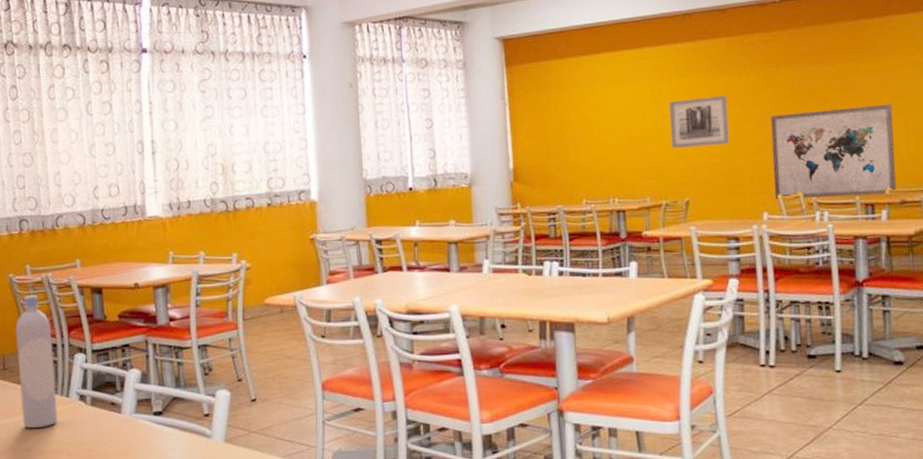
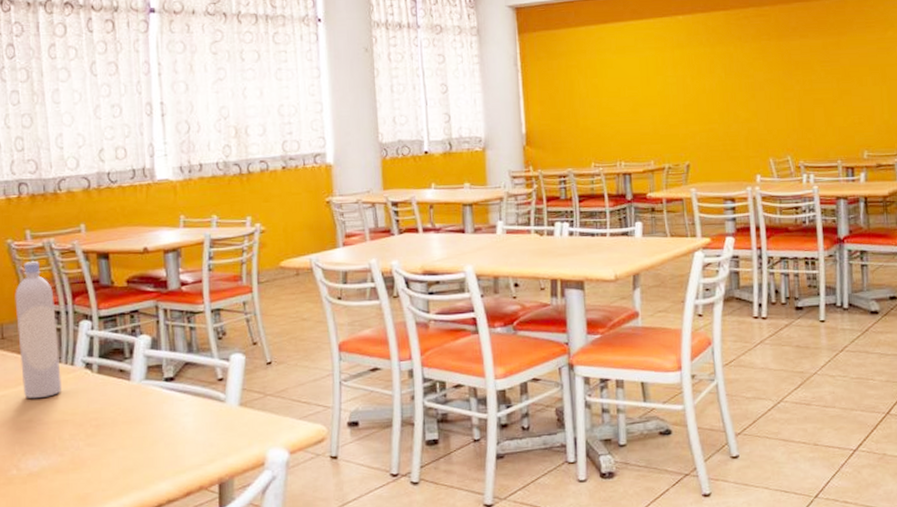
wall art: present [668,95,730,149] -> none [671,65,727,116]
wall art: present [770,104,896,199] -> none [763,75,873,163]

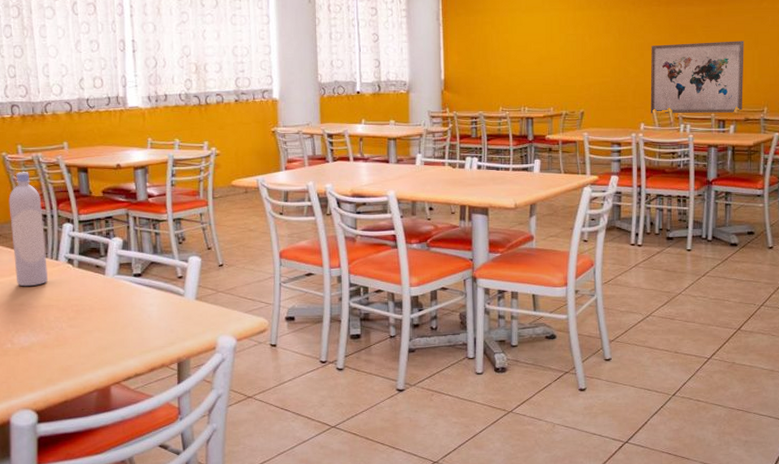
wall art: none [763,75,873,163] -> present [650,41,744,113]

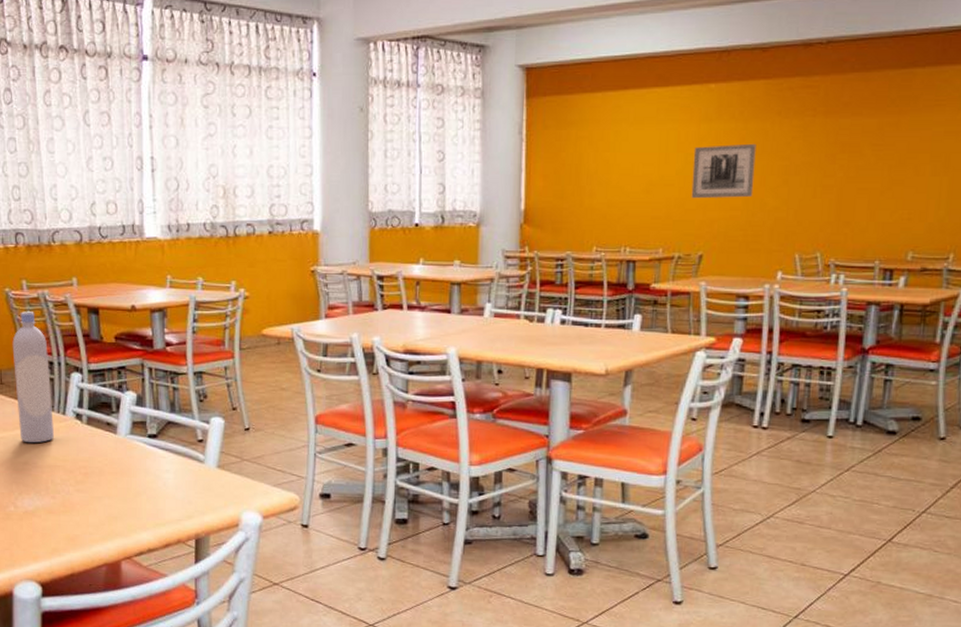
wall art: none [572,26,619,69] -> present [691,143,756,199]
wall art: present [650,41,744,113] -> none [792,164,929,260]

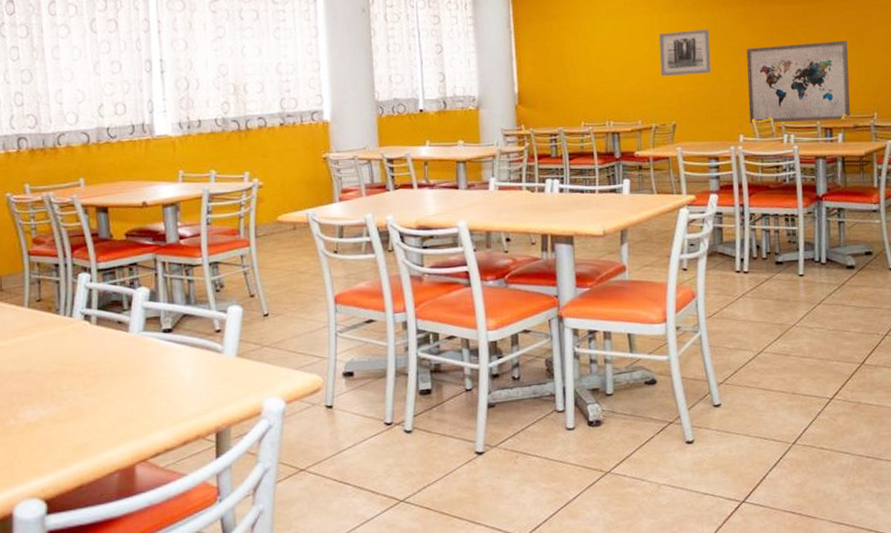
bottle: present [12,311,54,443] -> none [13,215,60,350]
wall art: none [792,164,929,260] -> present [746,40,850,123]

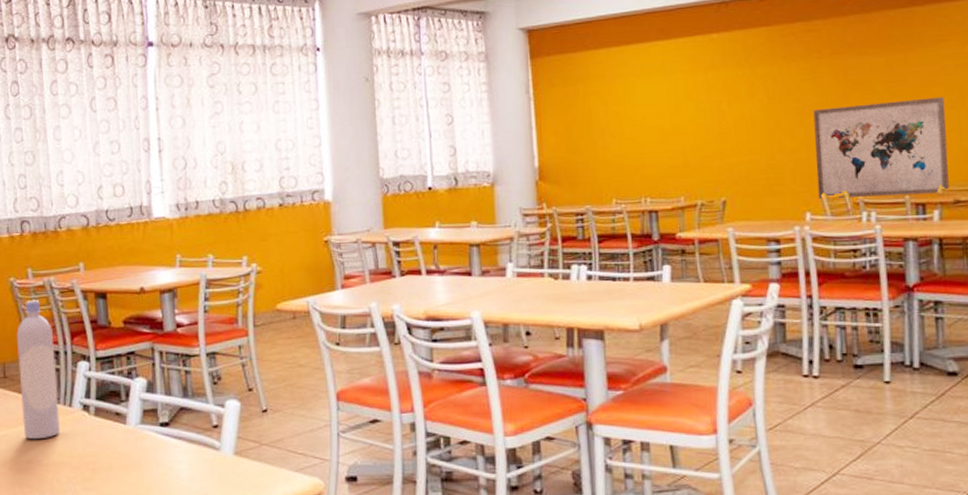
bottle: none [13,215,60,350] -> present [16,300,60,440]
wall art: present [658,29,712,77] -> none [704,88,770,146]

